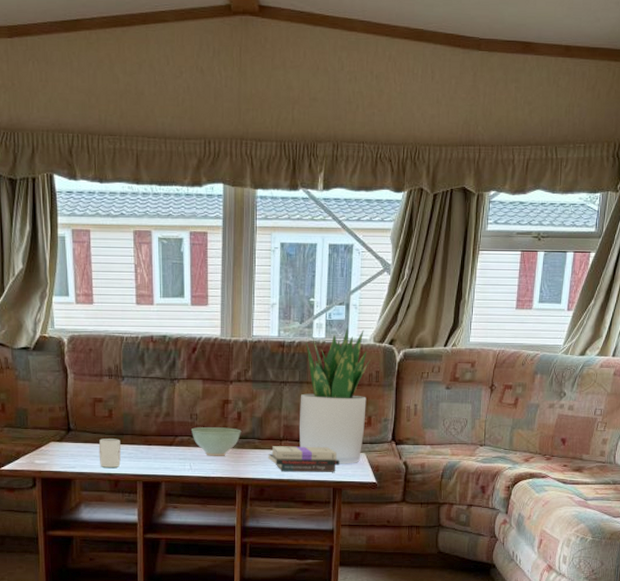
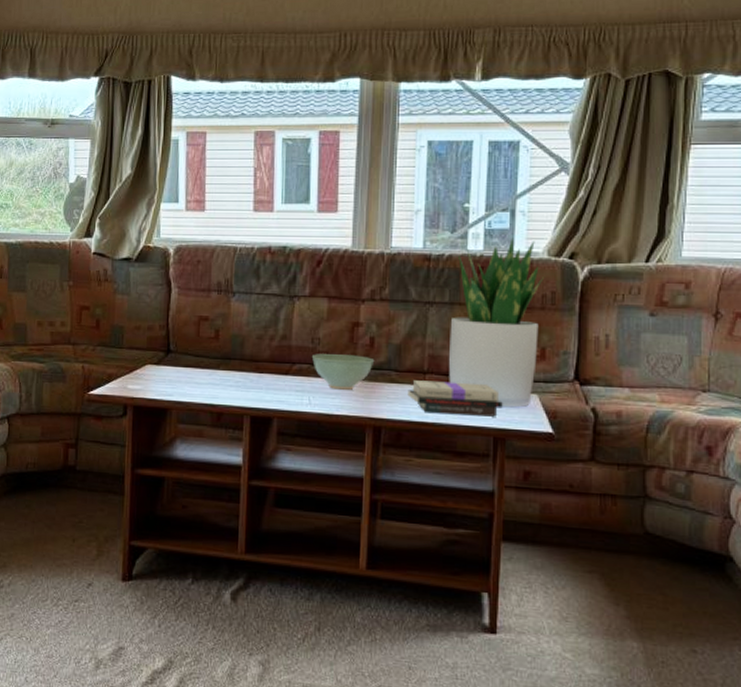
mug: present [98,439,122,467] -> none [200,363,228,398]

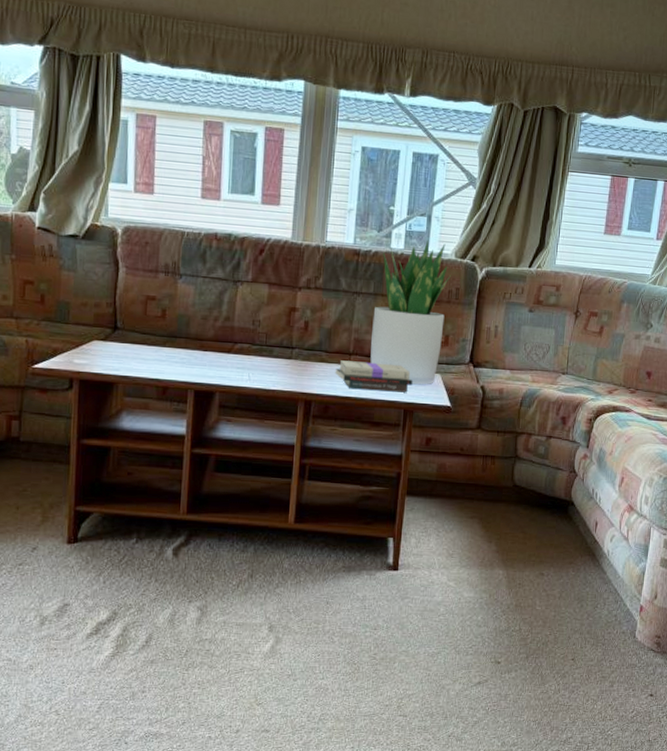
bowl: present [311,354,375,391] -> none [252,335,308,369]

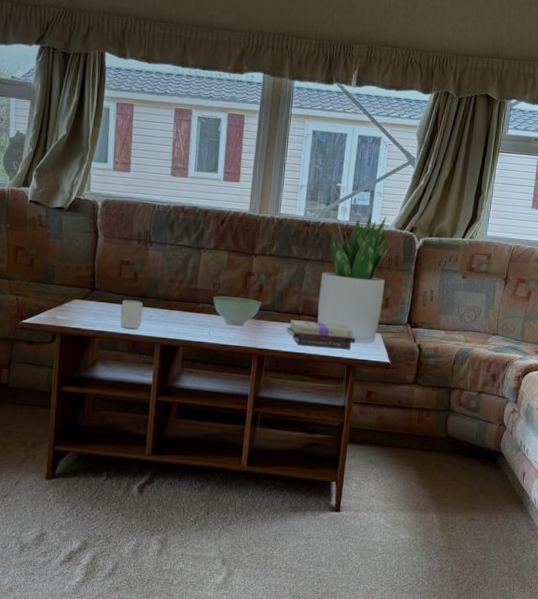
mug: none [147,340,173,373] -> present [120,300,143,329]
bowl: none [252,335,308,369] -> present [212,296,262,327]

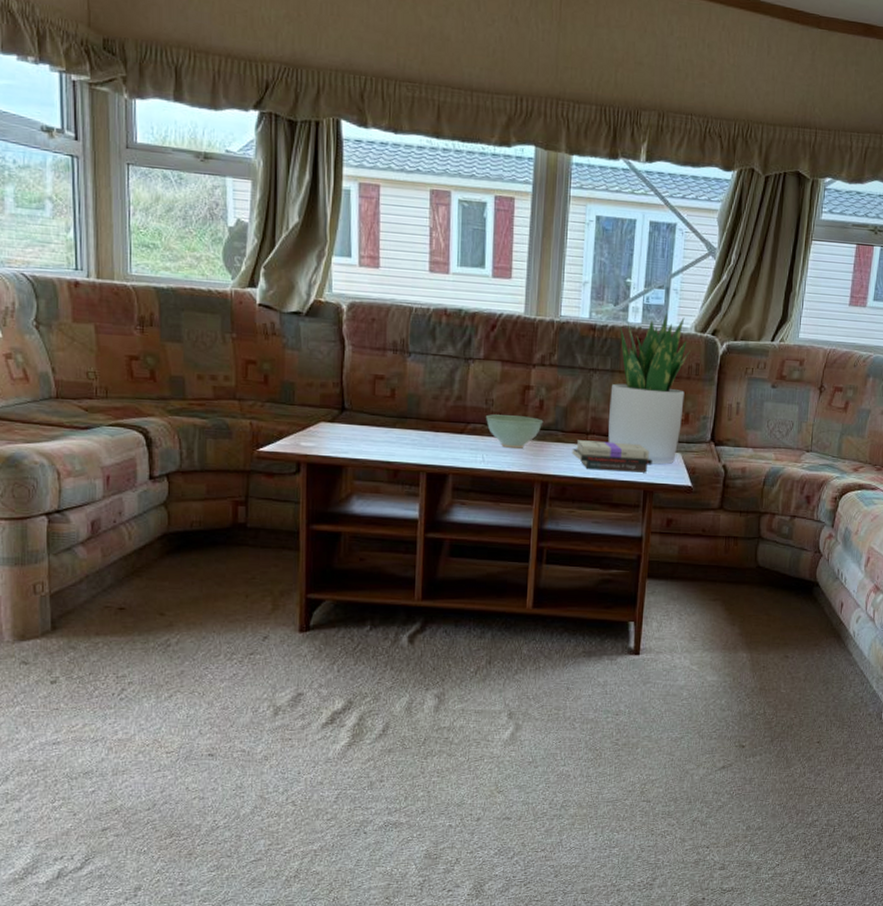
mug: present [120,300,143,329] -> none [376,421,404,455]

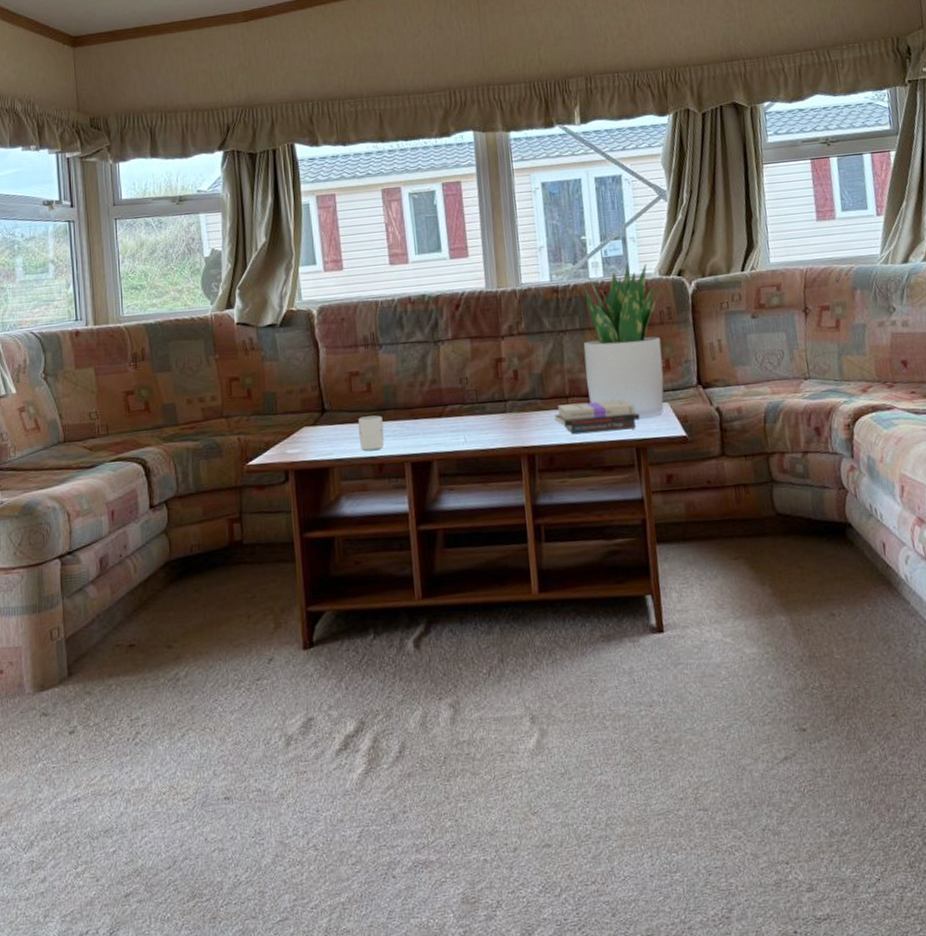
mug: none [376,421,404,455] -> present [357,415,385,451]
bowl: present [485,414,544,450] -> none [461,389,521,426]

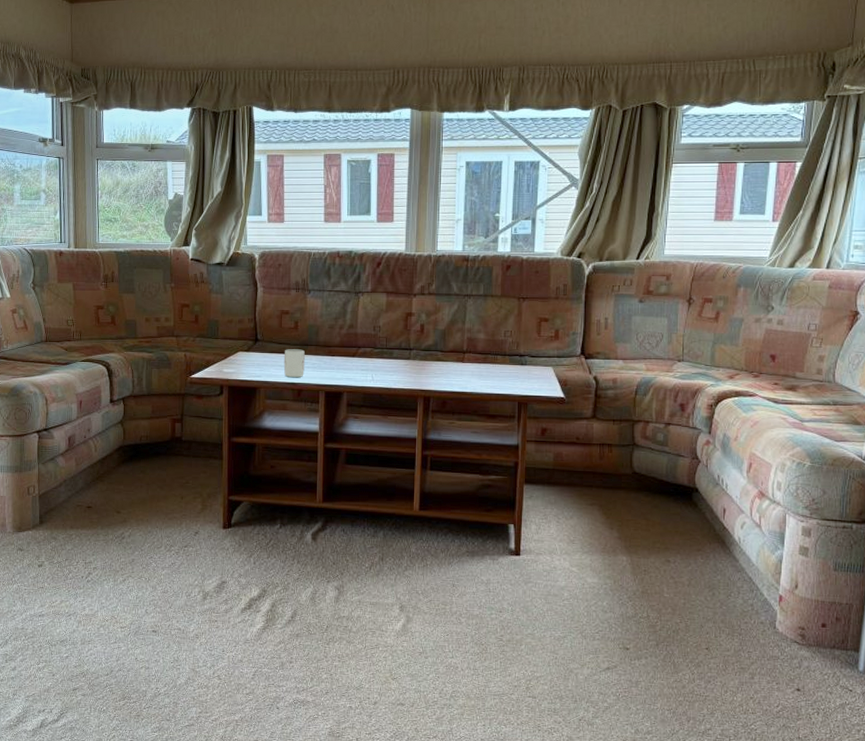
books: present [554,400,640,434] -> none [451,358,525,386]
planter: present [582,262,664,419] -> none [482,241,559,378]

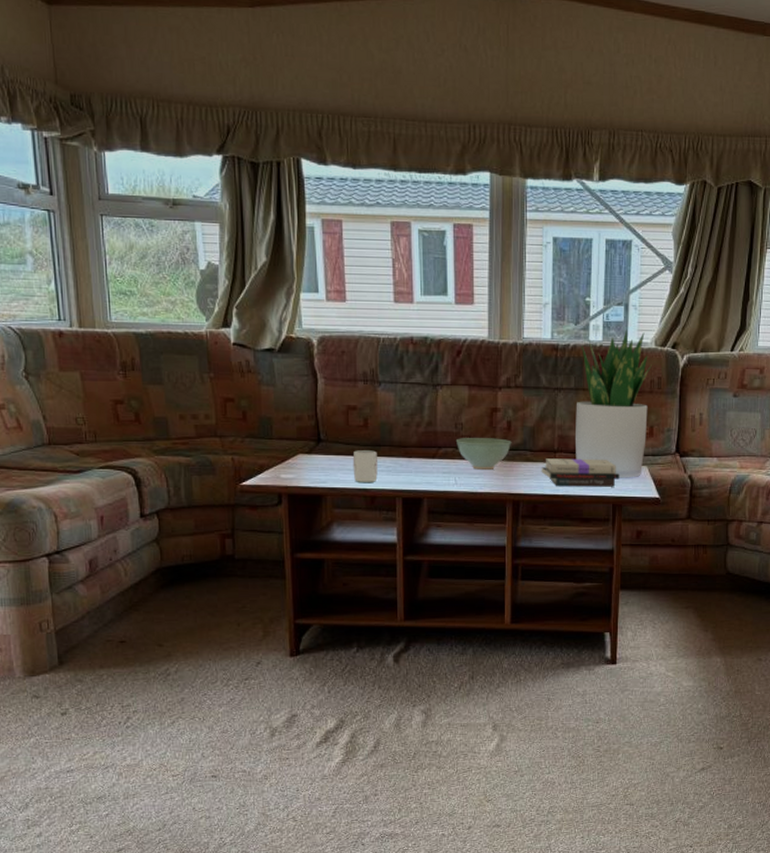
bowl: none [373,339,425,369] -> present [455,438,512,471]
books: none [451,358,525,386] -> present [541,458,620,487]
planter: none [482,241,559,378] -> present [574,329,653,478]

